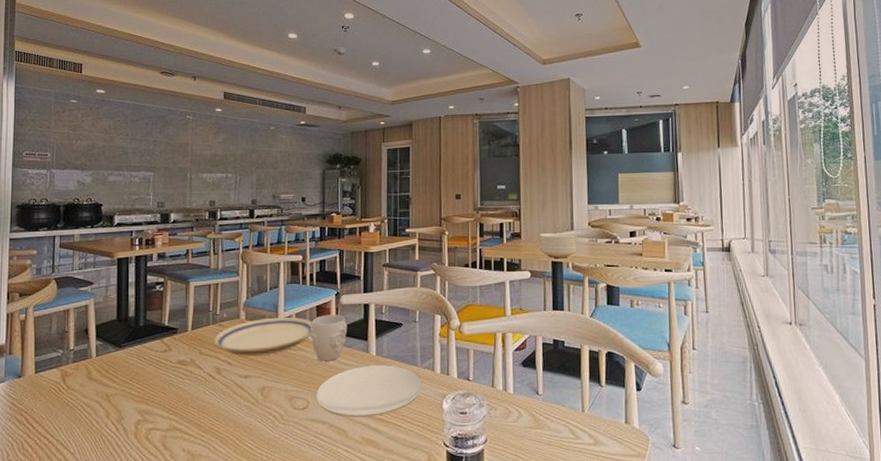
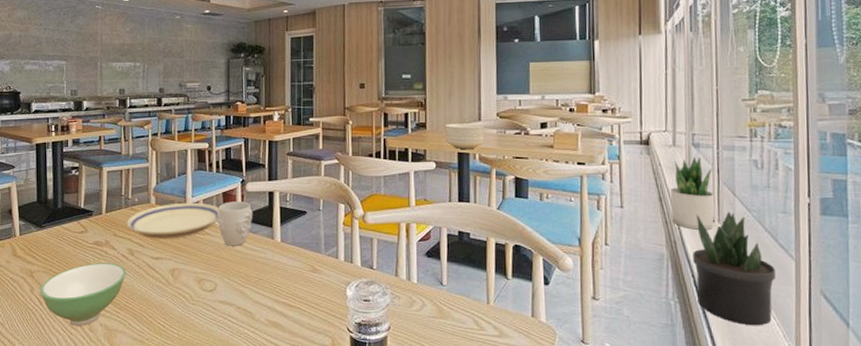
bowl: none [116,383,213,452] -> present [39,263,127,326]
plate: present [316,364,422,418] -> none [223,250,326,301]
planter: none [750,262,792,332] -> present [670,157,715,230]
planter: none [773,315,849,424] -> present [693,212,776,326]

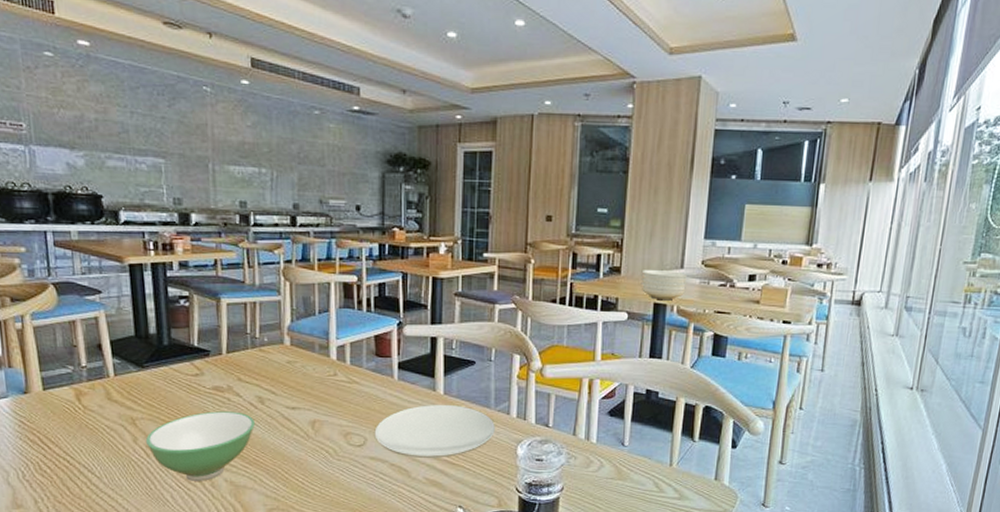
plate: present [127,202,220,239] -> none [254,345,371,386]
cup: present [216,201,253,246] -> none [367,346,411,397]
plate: none [223,250,326,301] -> present [374,404,495,458]
planter: present [670,157,715,230] -> none [871,321,922,397]
planter: present [693,212,776,326] -> none [882,380,963,492]

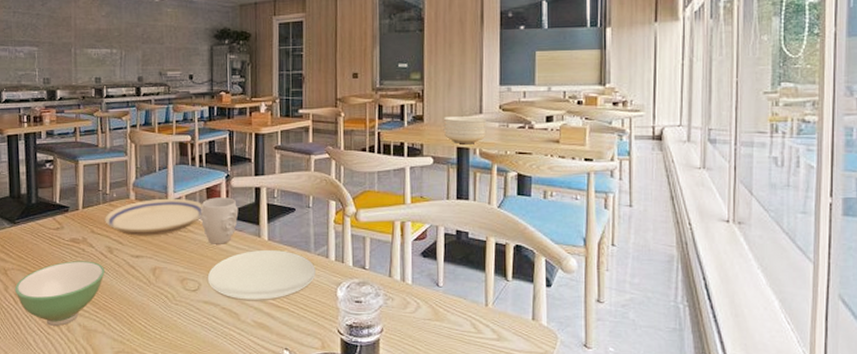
plate: none [254,345,371,386] -> present [105,198,203,236]
cup: none [367,346,411,397] -> present [200,197,239,244]

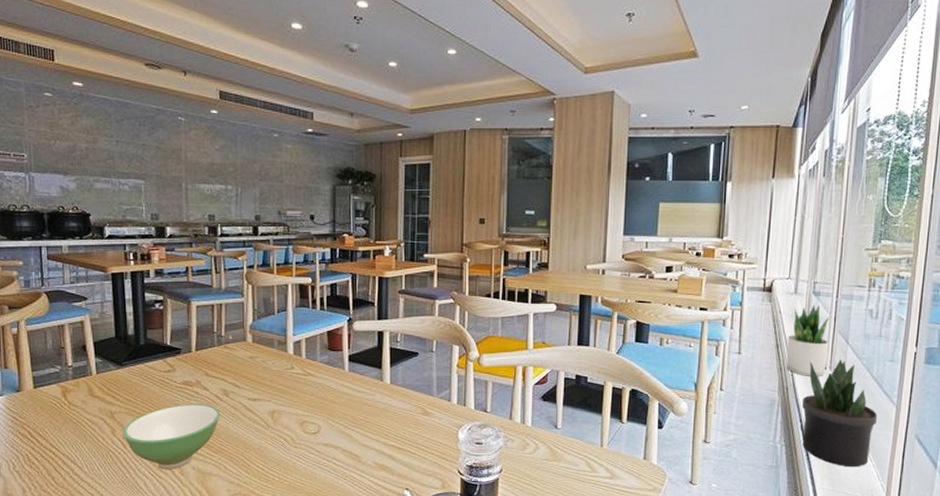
plate: present [105,198,203,236] -> none [220,341,324,379]
cup: present [200,197,239,244] -> none [320,341,361,388]
plate: present [207,249,316,301] -> none [328,393,437,443]
bowl: present [443,116,486,144] -> none [567,265,609,292]
planter: none [682,153,730,230] -> present [786,305,831,376]
planter: none [705,212,793,331] -> present [802,360,878,467]

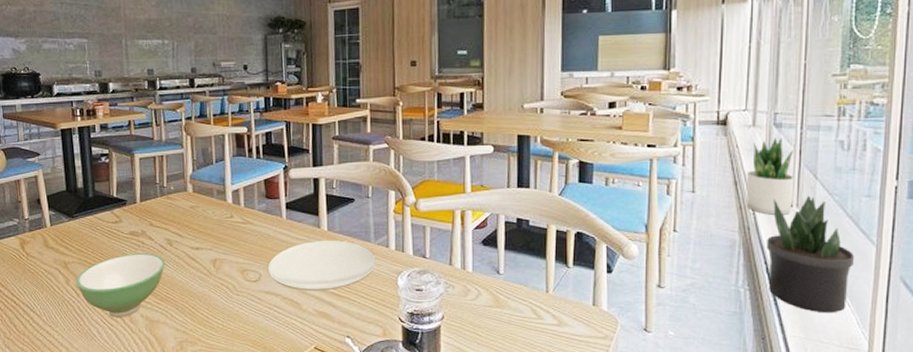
plate: none [328,393,437,443] -> present [267,240,376,291]

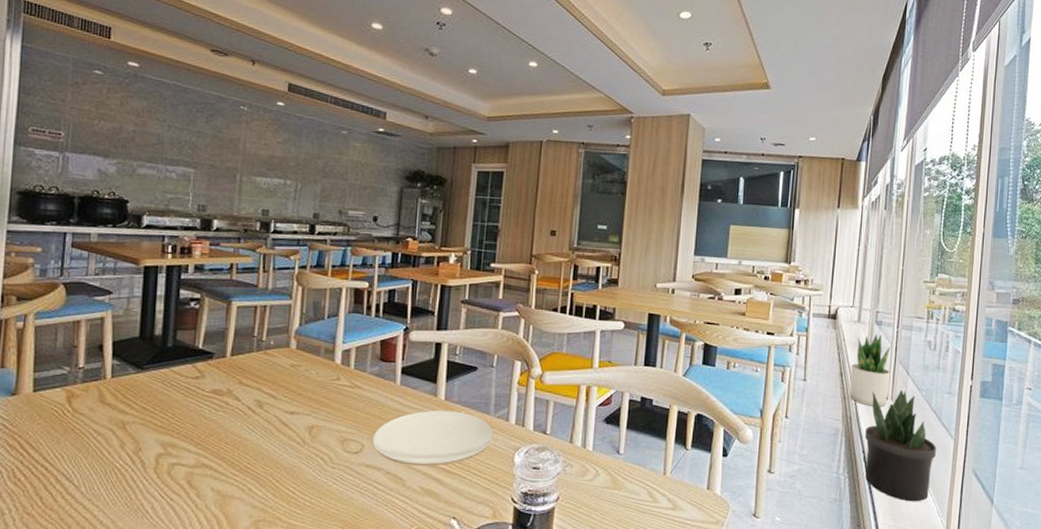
bowl: present [75,253,166,317] -> none [133,415,252,490]

